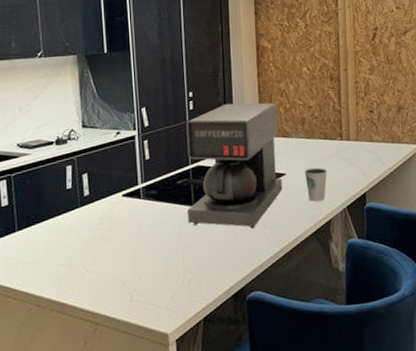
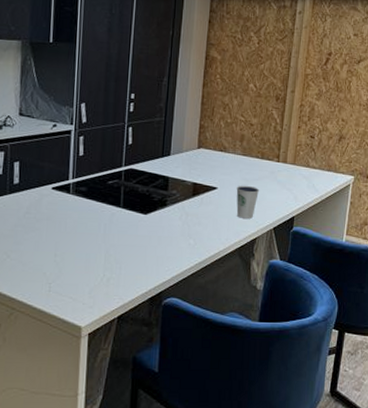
coffee maker: present [186,103,283,228] -> none [114,110,218,237]

